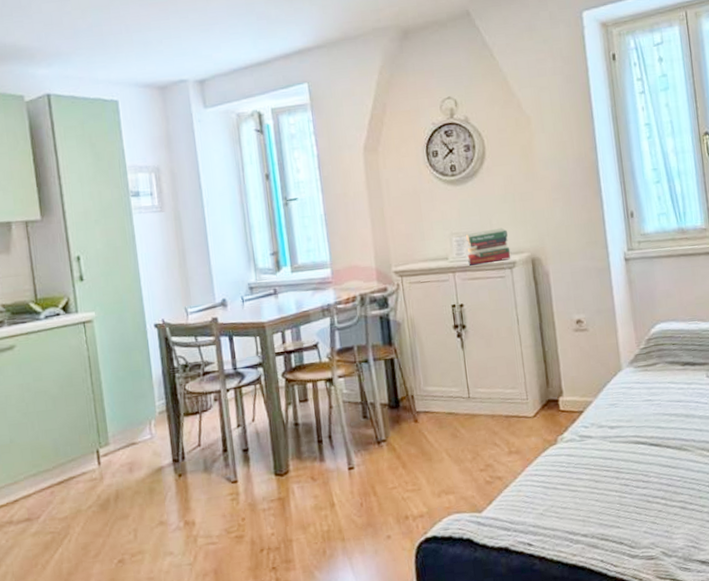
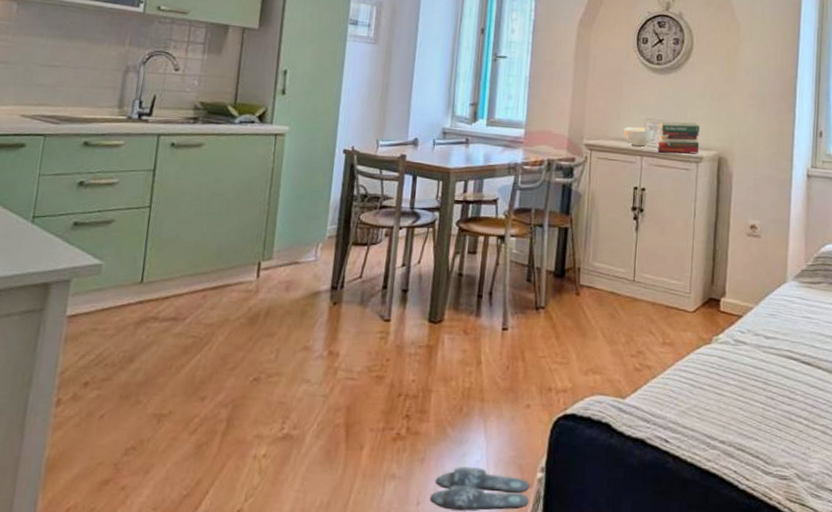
bowl: none [430,242,463,264] -> present [623,126,655,147]

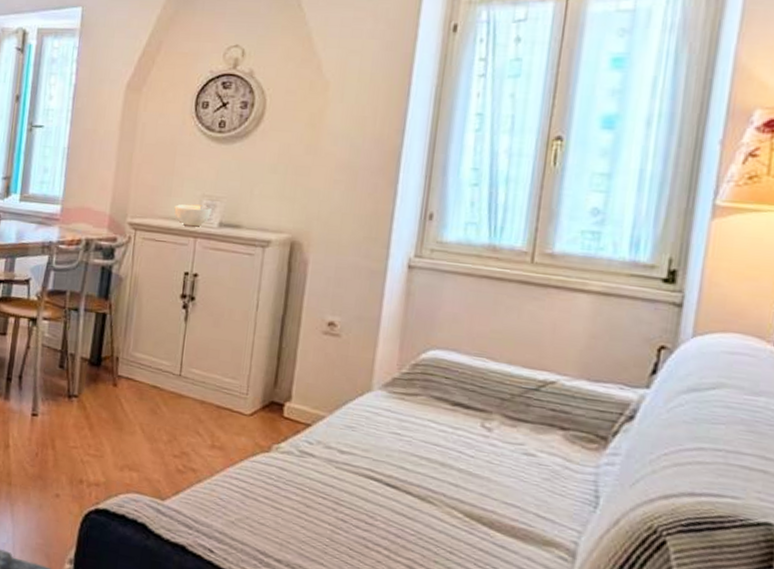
books: present [657,121,700,154] -> none [215,199,269,237]

